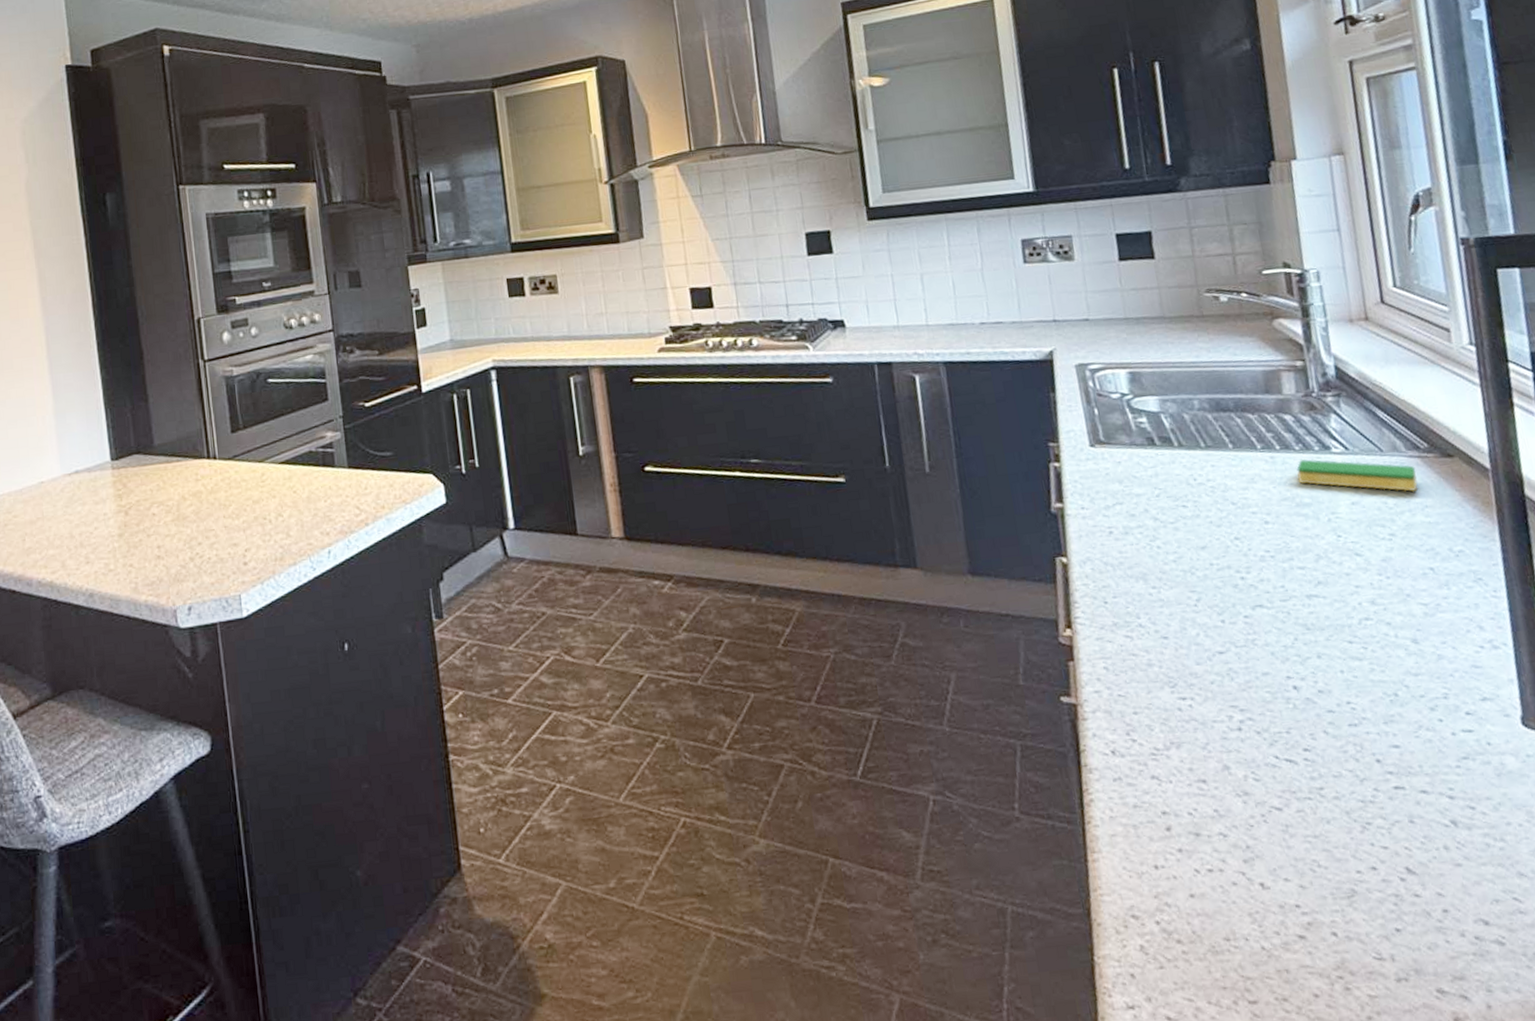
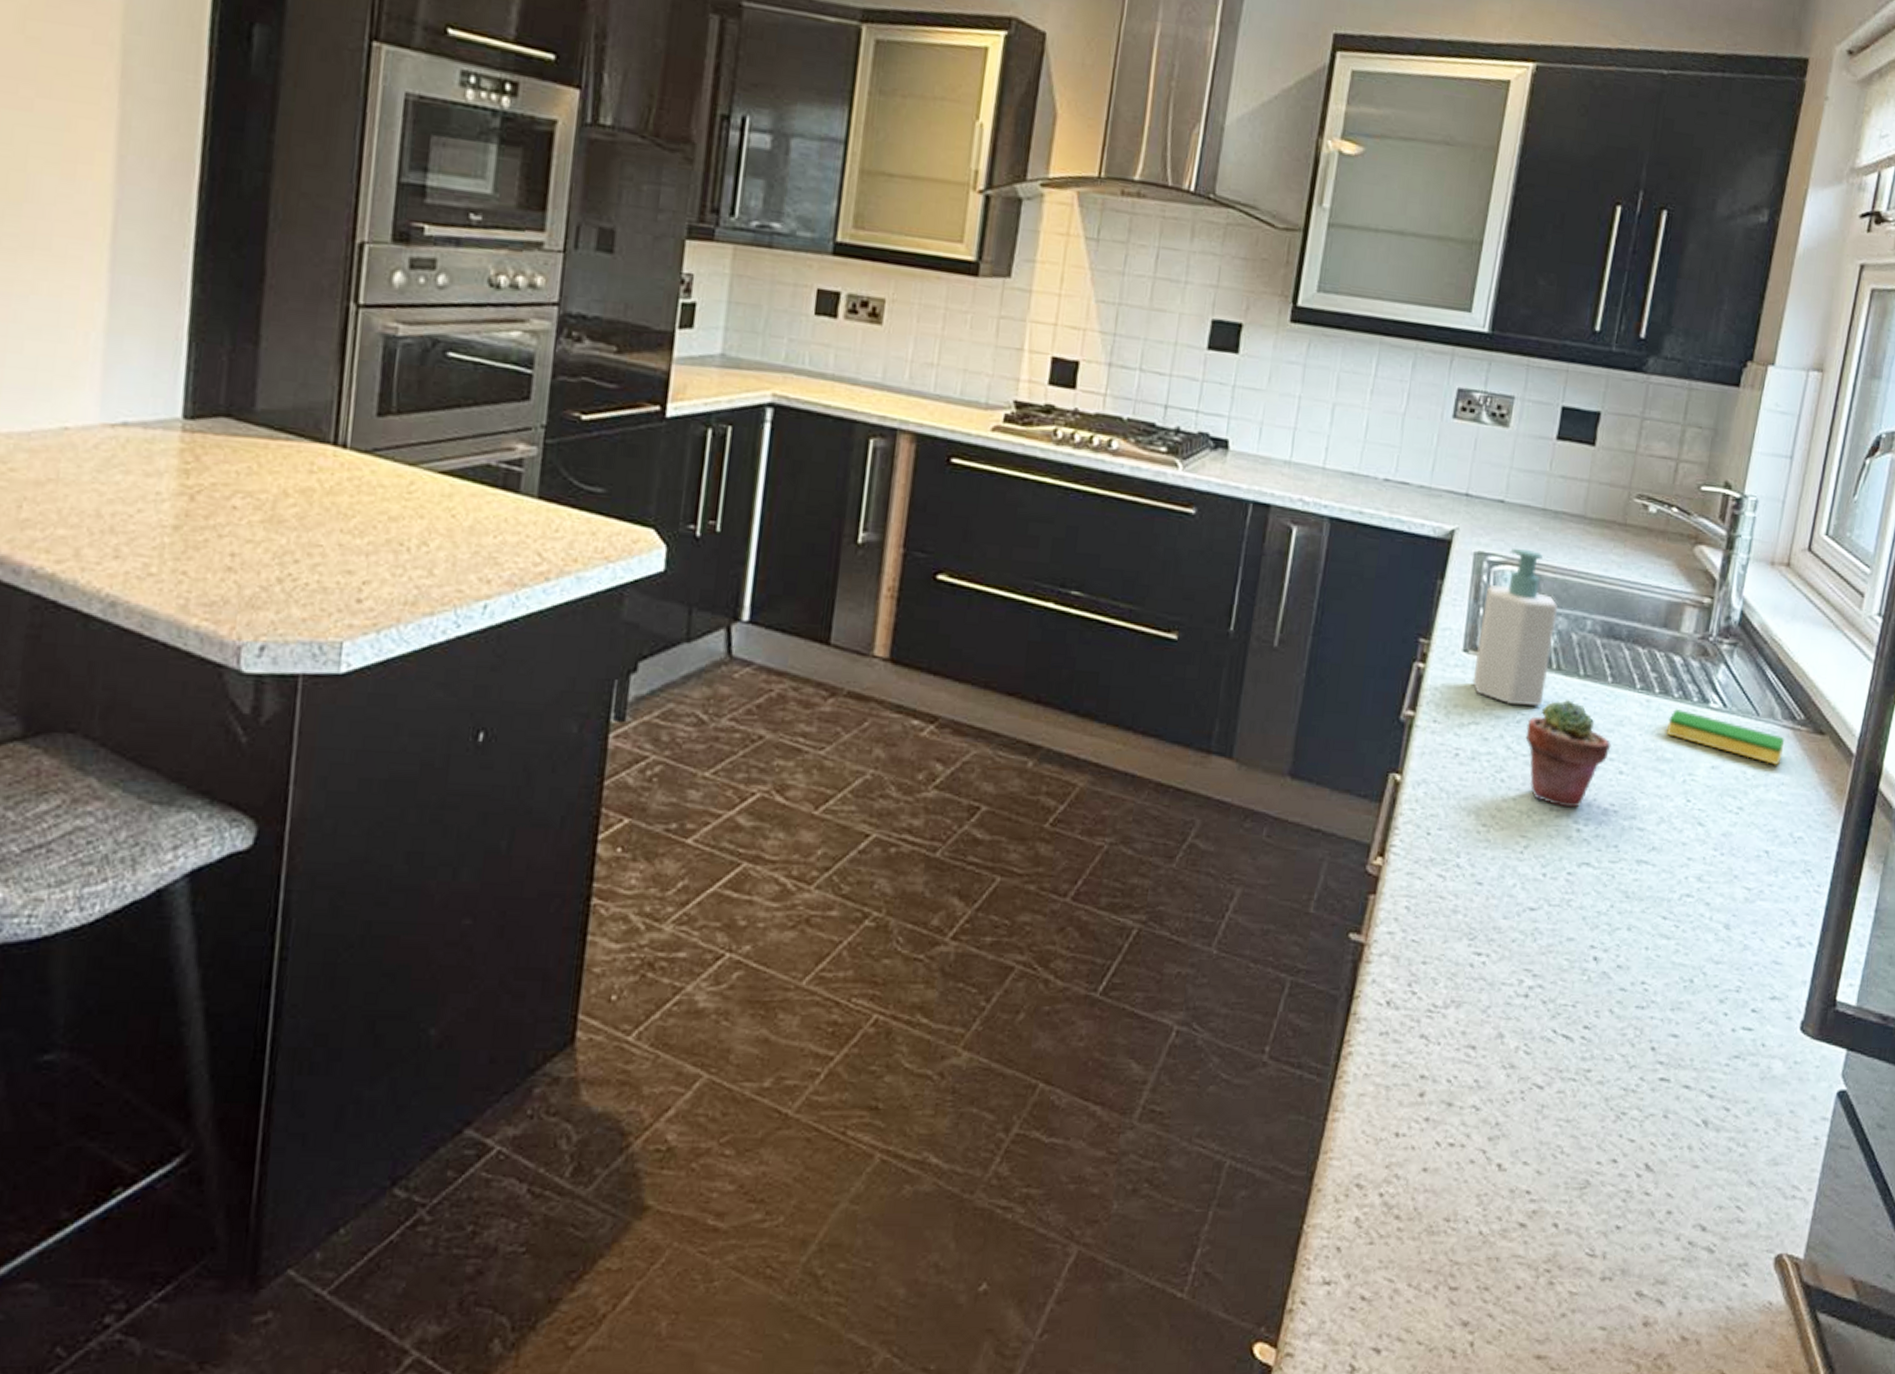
soap bottle: none [1095,353,1174,484] -> present [1472,549,1557,706]
potted succulent: none [1166,468,1250,561] -> present [1525,699,1611,808]

